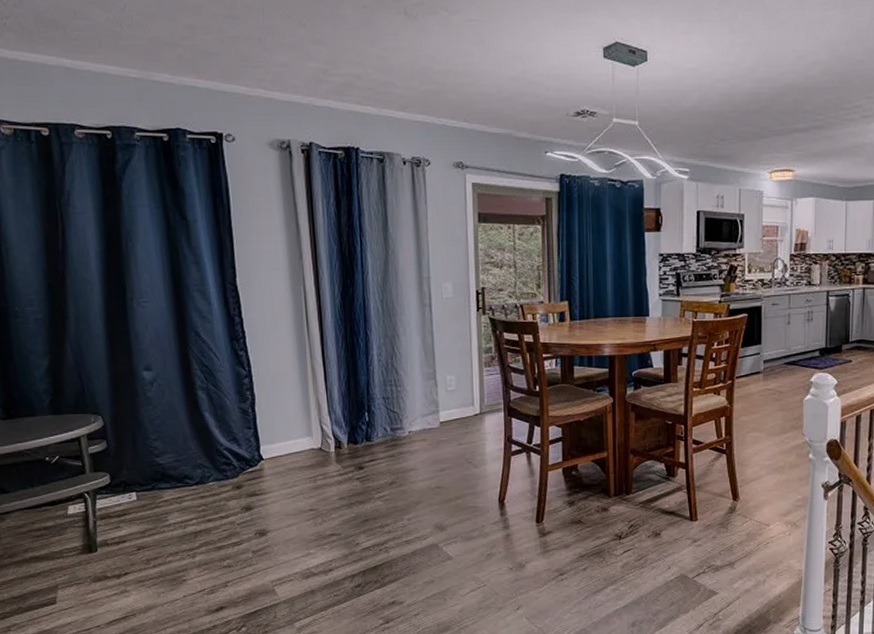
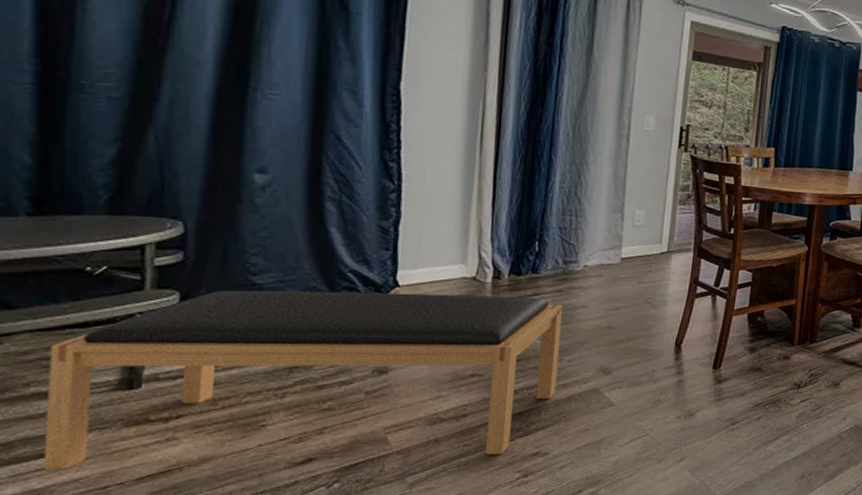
bench: none [35,463,401,616] -> present [42,290,564,470]

